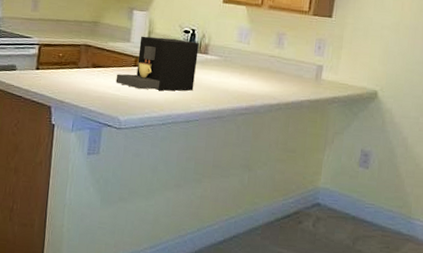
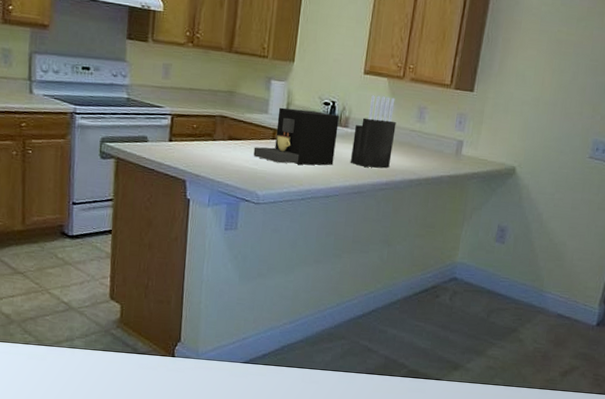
knife block: none [210,23,255,93] -> present [350,95,396,168]

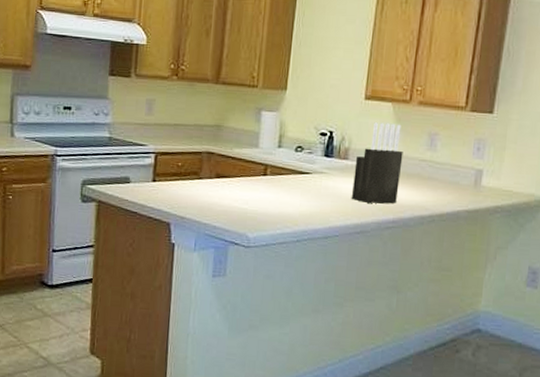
coffee maker: present [253,107,339,166] -> none [243,140,338,203]

